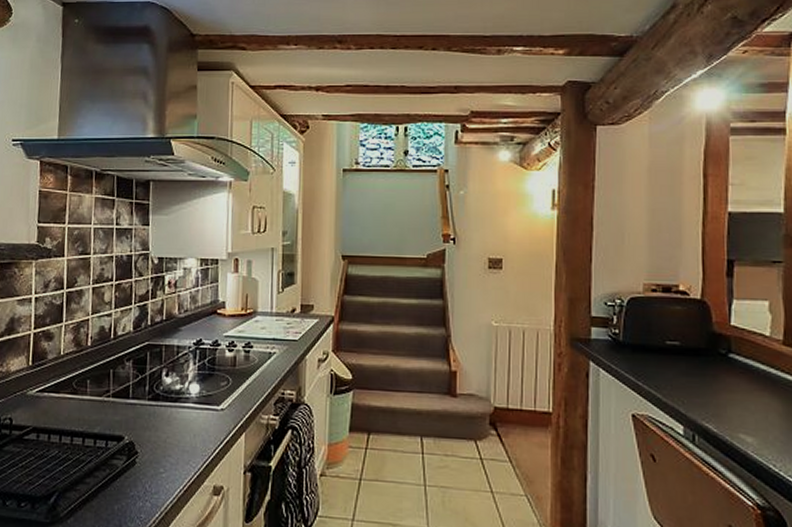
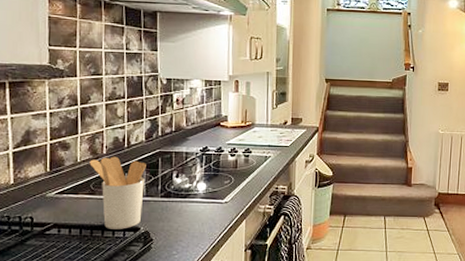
utensil holder: none [73,349,133,438] -> present [89,156,146,229]

